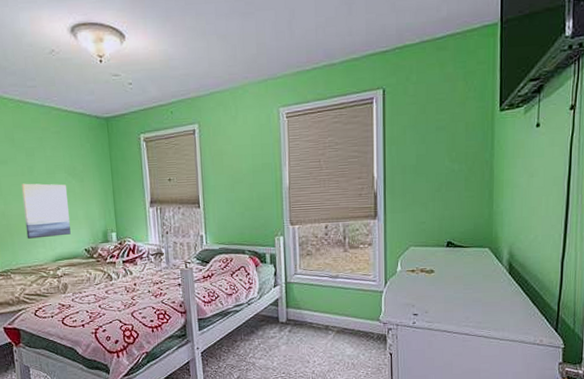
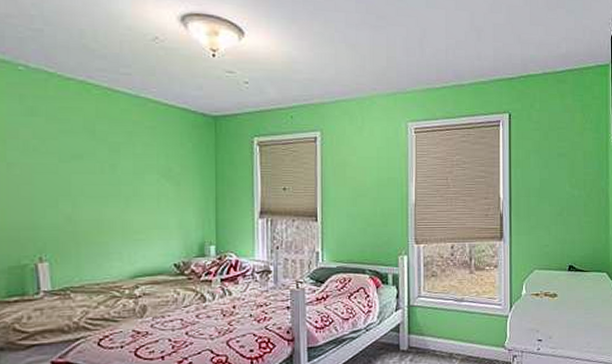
wall art: present [21,183,71,239] -> none [98,183,159,250]

